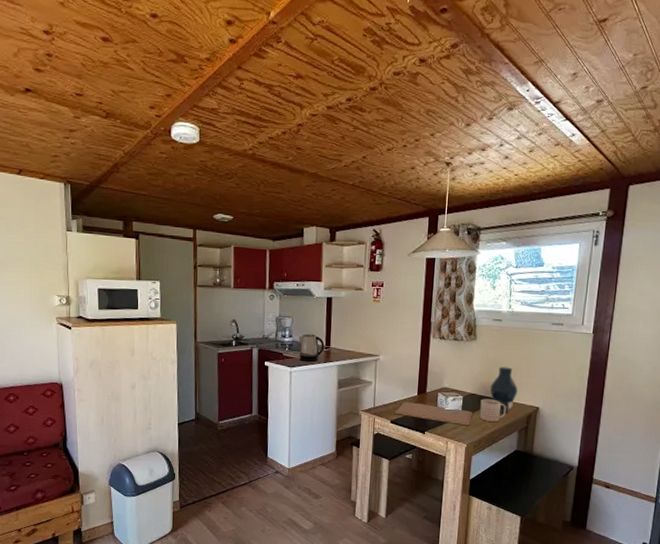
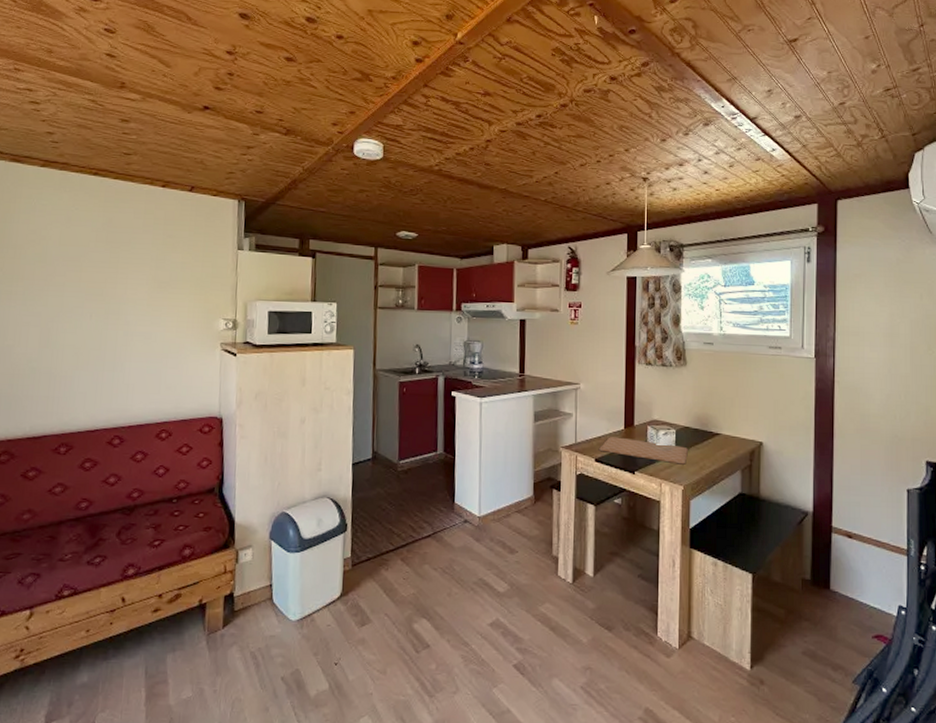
kettle: present [298,333,325,362] -> none [489,359,518,392]
mug: present [479,399,506,423] -> none [696,432,725,460]
vase: present [489,367,518,413] -> none [705,395,737,449]

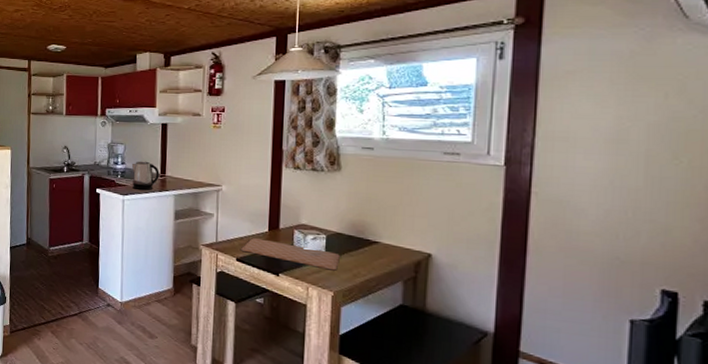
kettle: none [489,359,518,392] -> present [131,161,159,191]

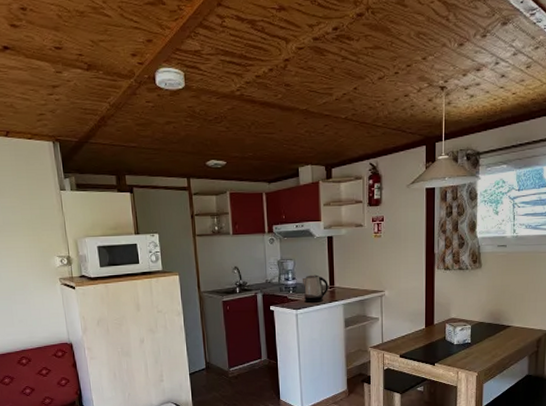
placemat: present [241,238,340,271] -> none [403,335,482,355]

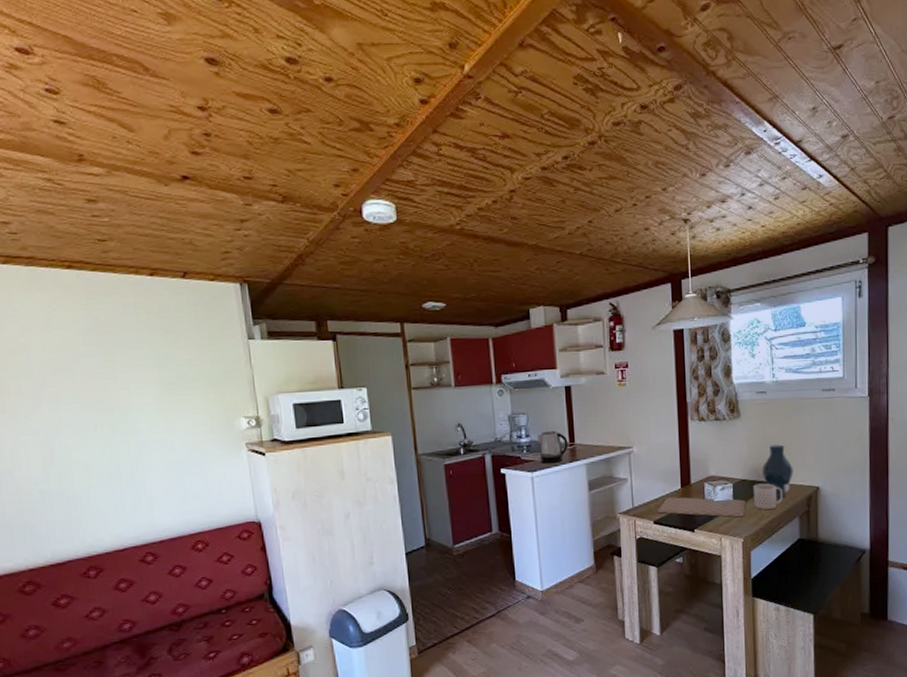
placemat: none [403,335,482,355] -> present [657,497,746,518]
mug: none [489,326,515,349] -> present [753,483,783,510]
vase: none [497,292,526,339] -> present [761,444,793,498]

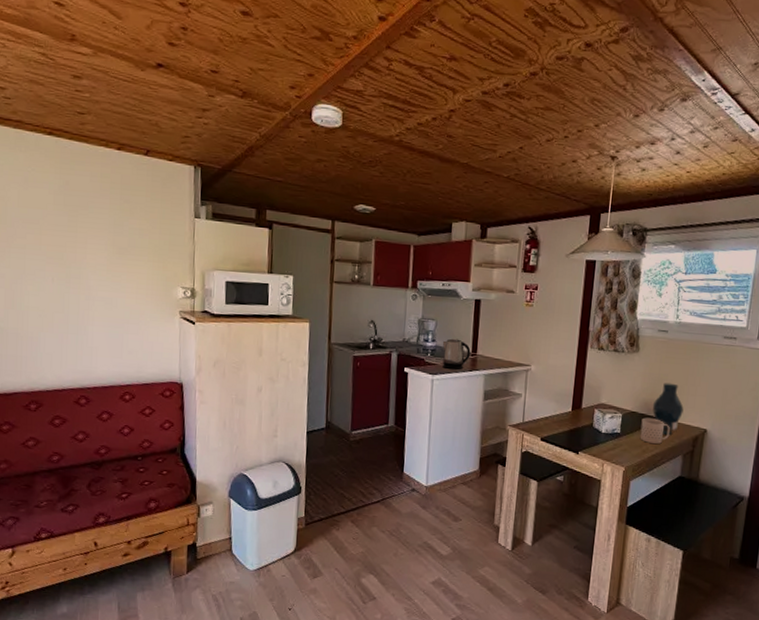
placemat: present [657,497,746,518] -> none [545,418,633,447]

